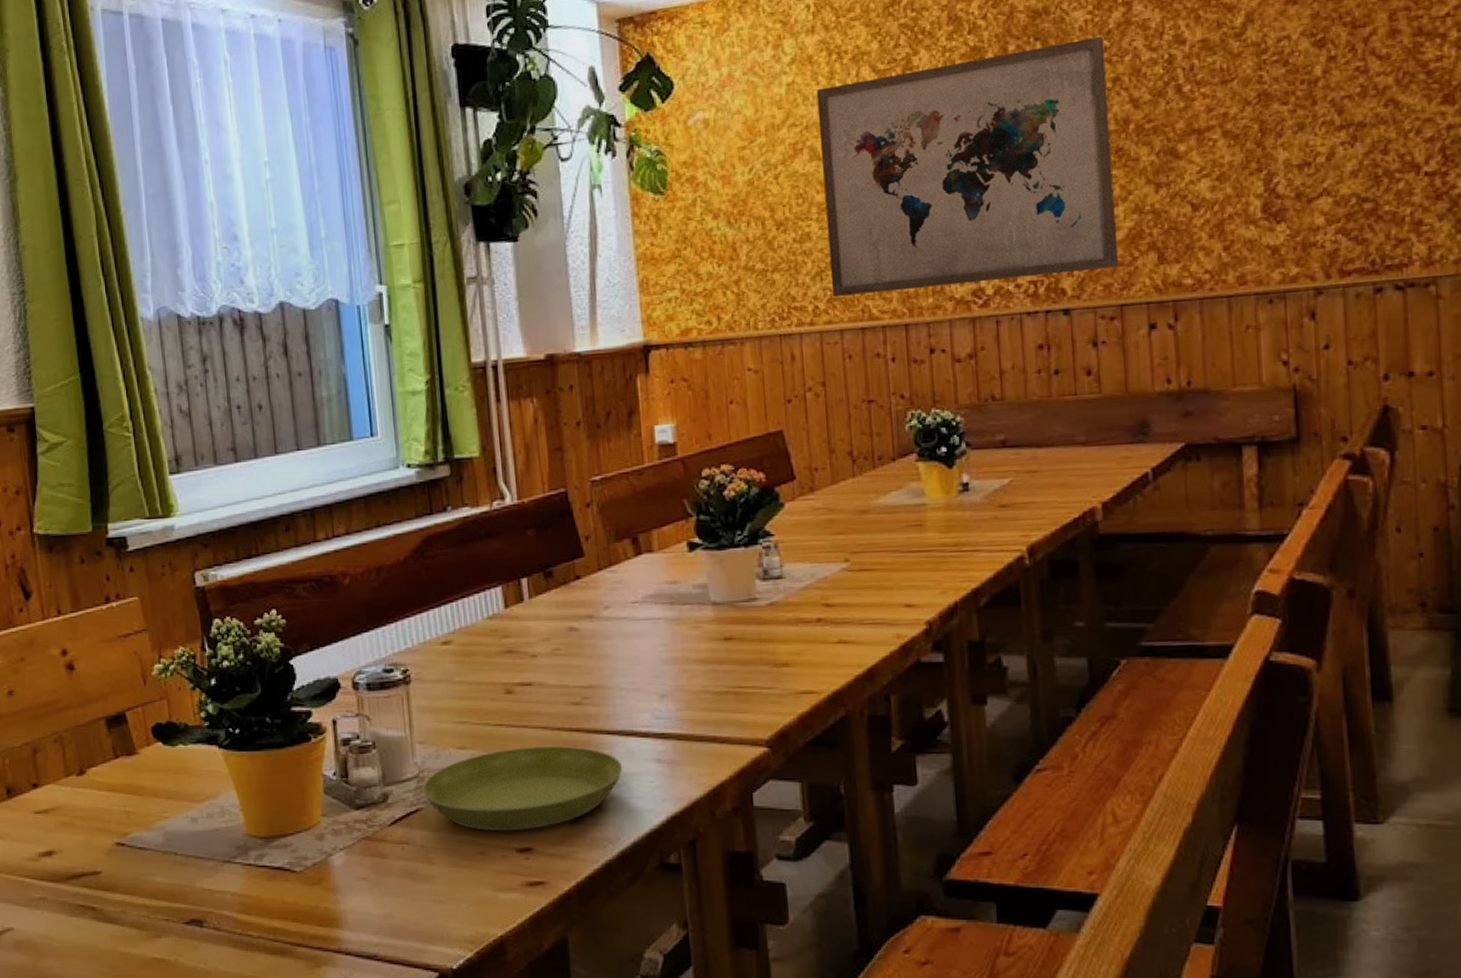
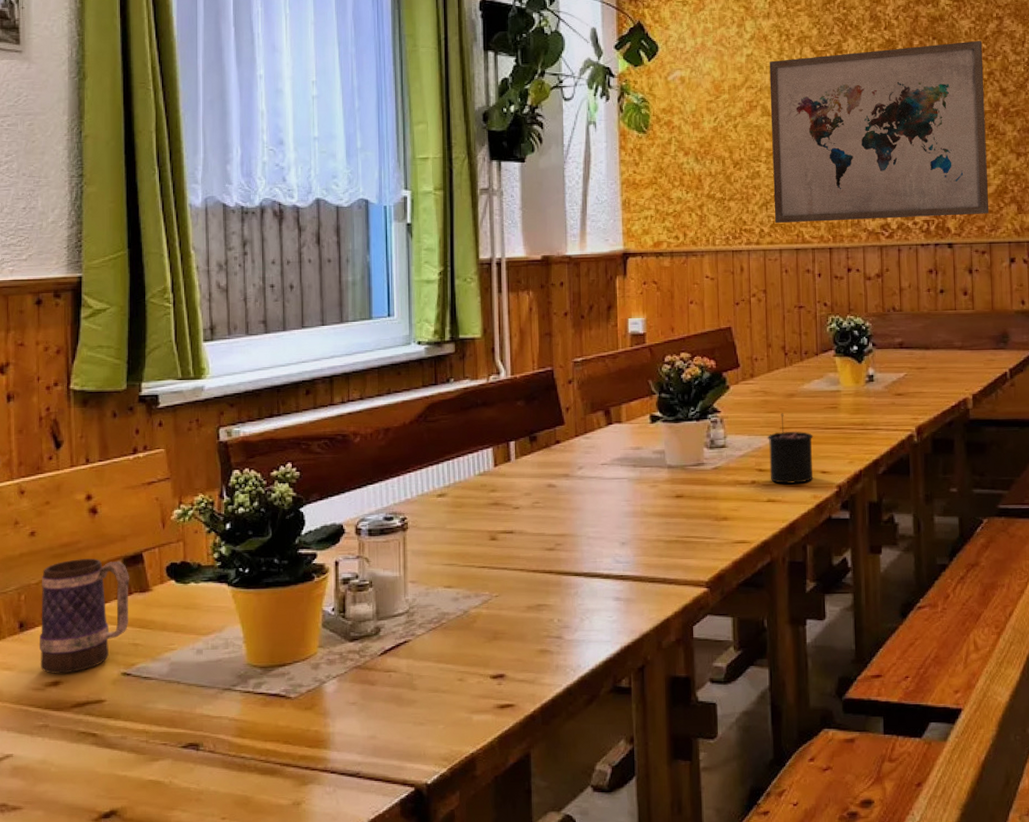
mug: none [24,719,118,843] -> present [40,559,129,674]
saucer: present [422,745,623,831] -> none [411,585,586,660]
candle: none [834,534,895,621] -> present [767,413,813,484]

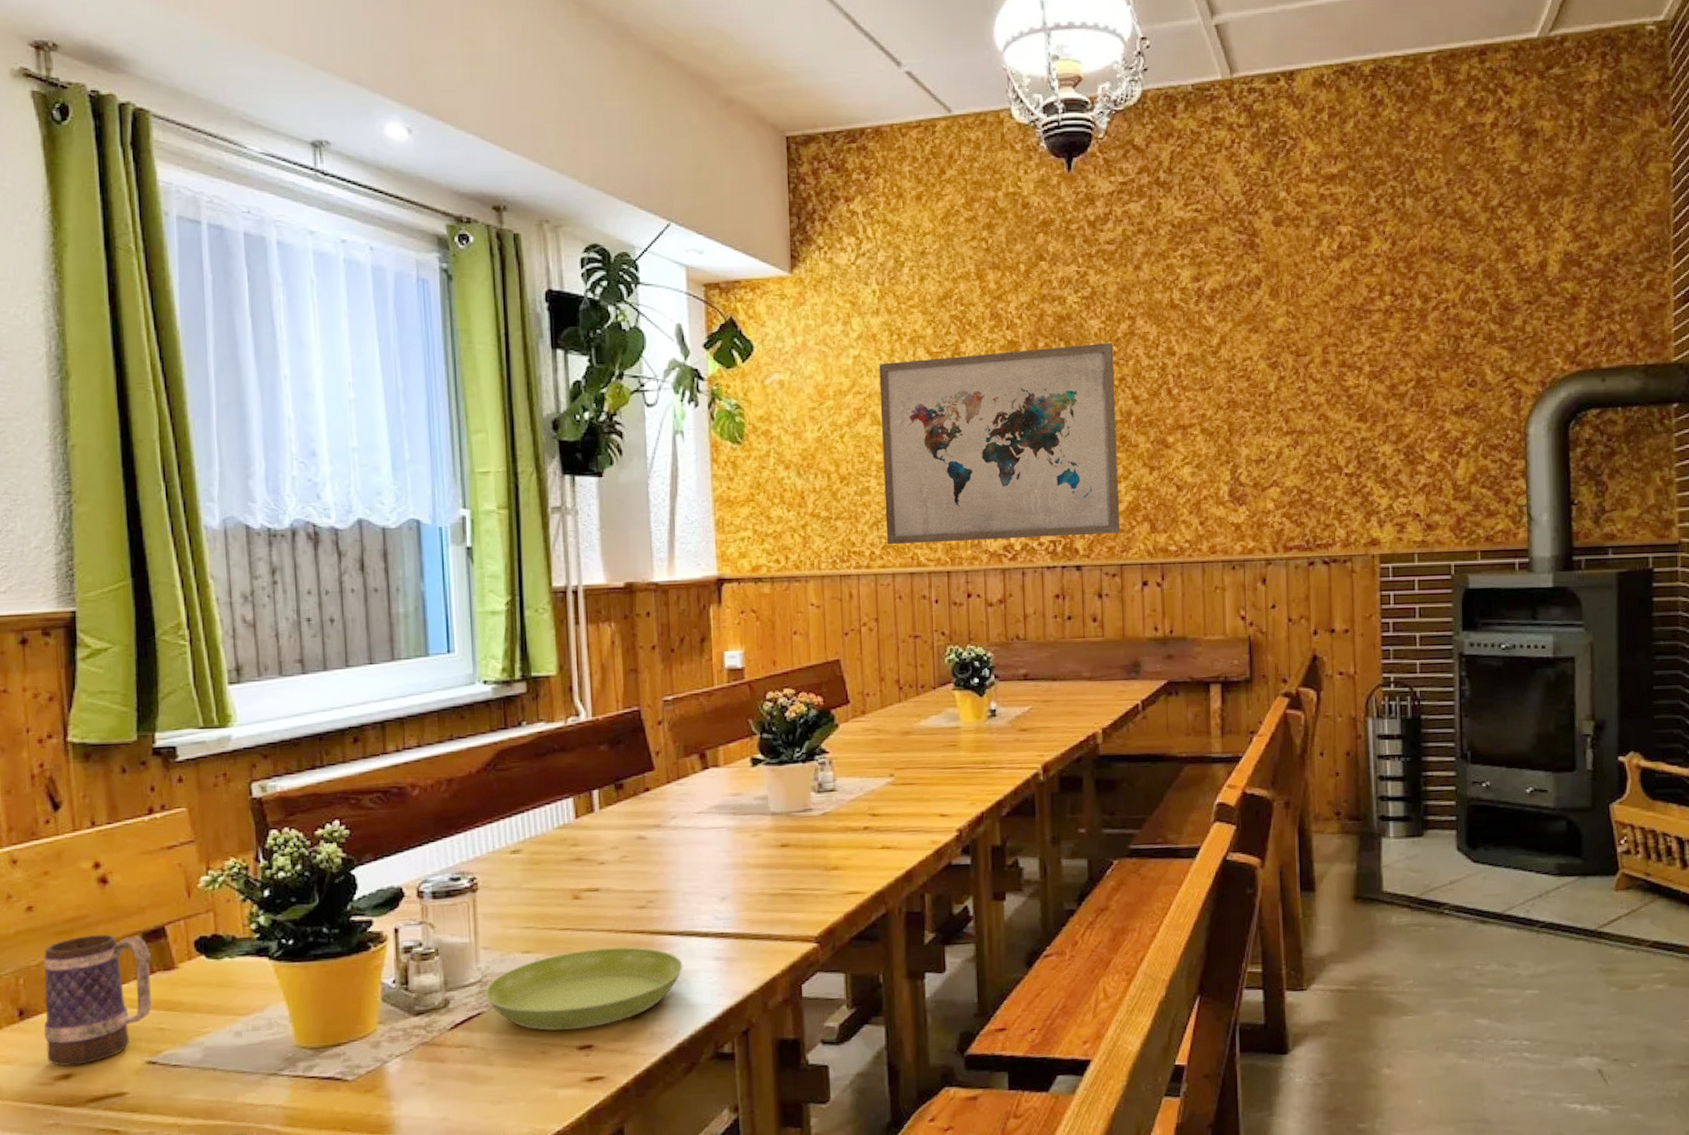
saucer: none [411,585,586,660] -> present [485,946,683,1031]
candle: present [767,413,813,484] -> none [880,752,932,829]

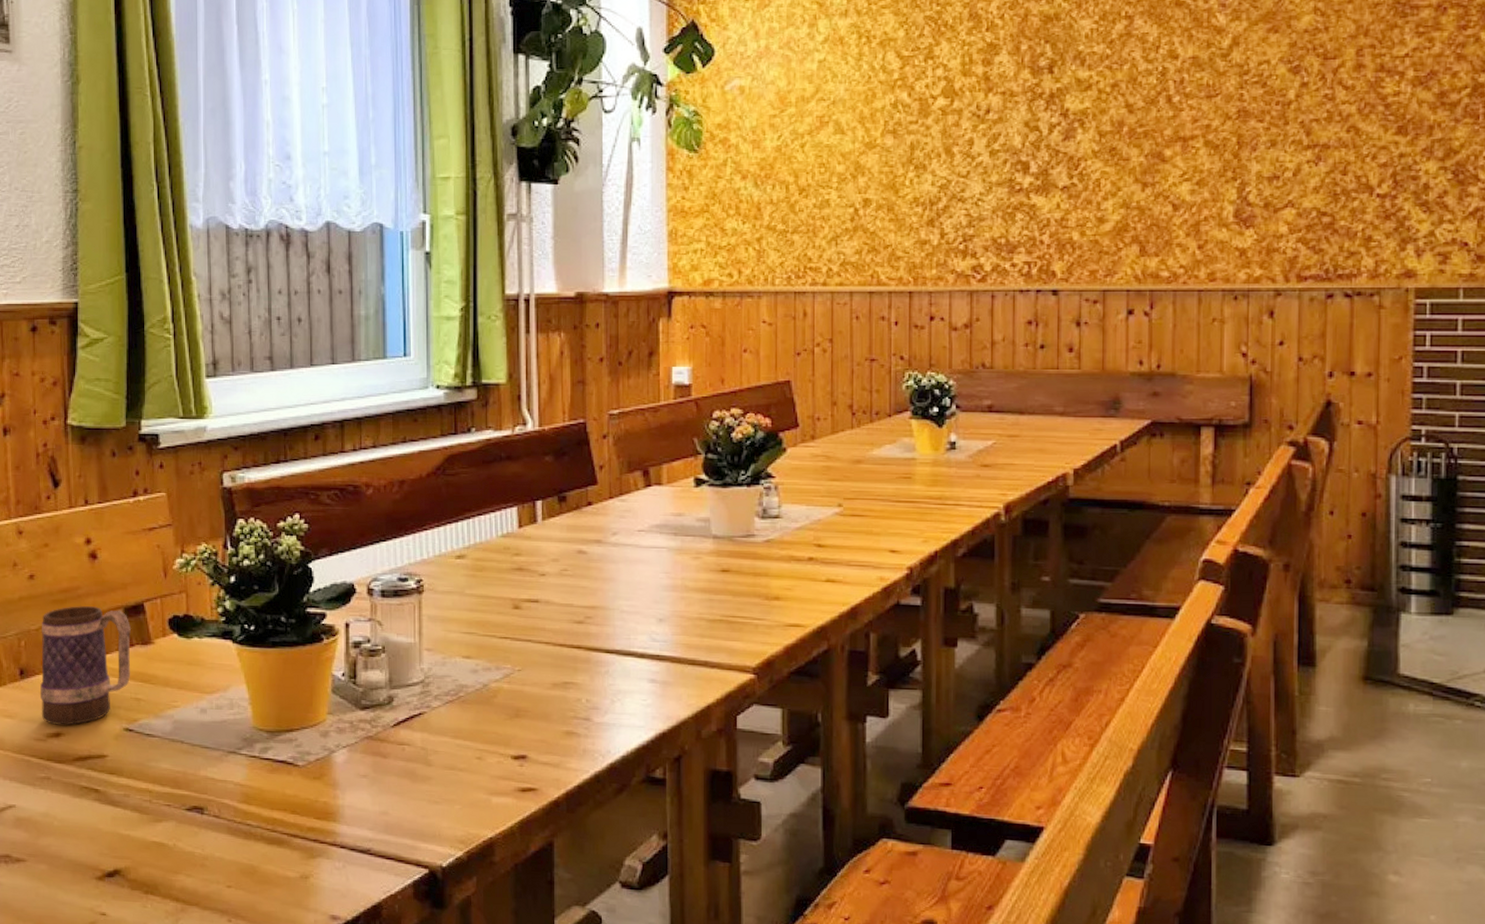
saucer: present [485,946,683,1031] -> none [426,660,618,739]
wall art: present [879,342,1121,545] -> none [845,44,1107,262]

